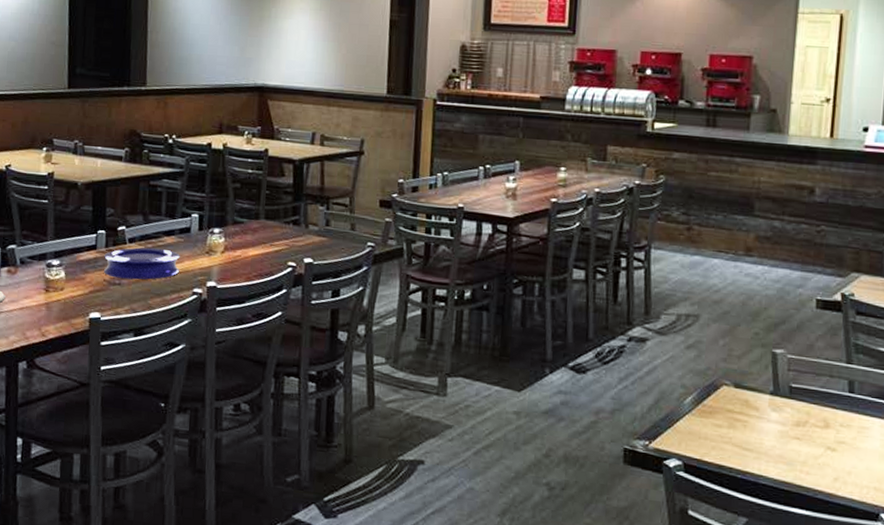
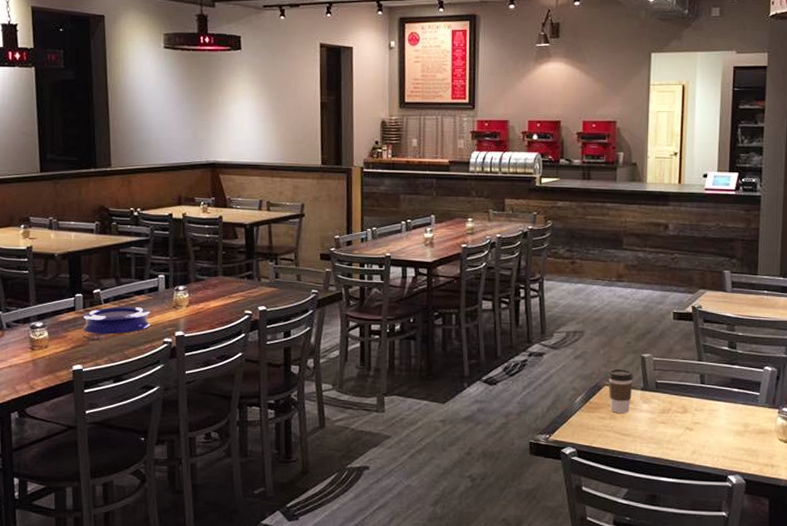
coffee cup: none [727,365,761,422] -> present [607,369,633,413]

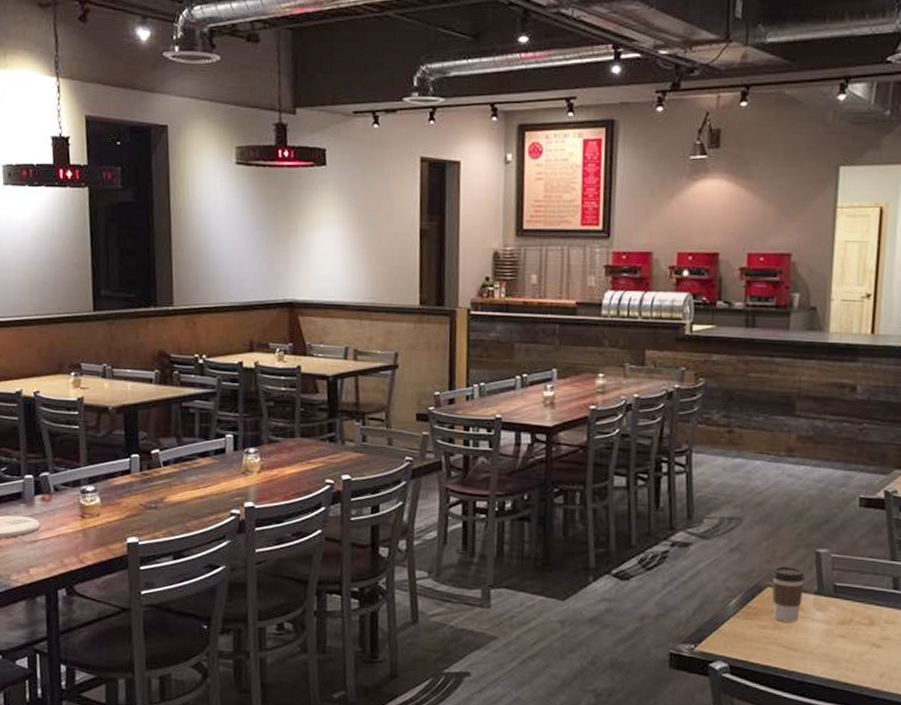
plate: present [82,306,151,335] -> none [139,470,217,503]

